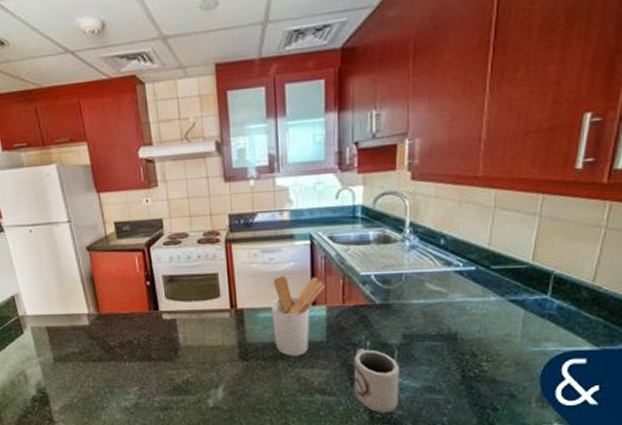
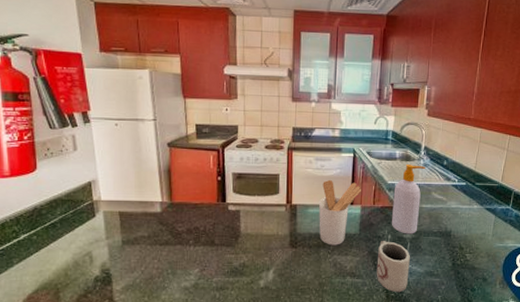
soap bottle: none [369,248,413,340] -> present [391,165,425,234]

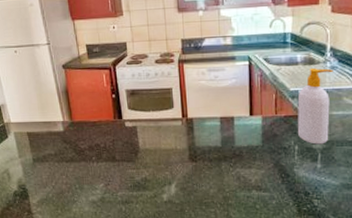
utensil holder: present [318,179,361,245] -> none [215,90,261,158]
cup: present [376,240,410,293] -> none [284,151,322,207]

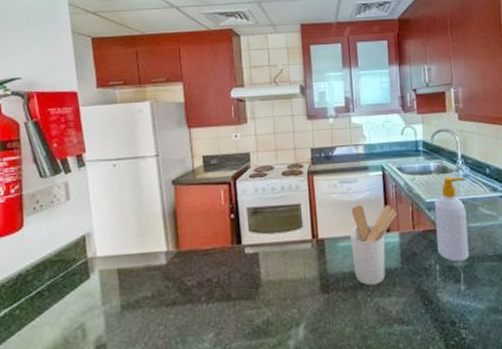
utensil holder: none [215,90,261,158] -> present [349,204,397,286]

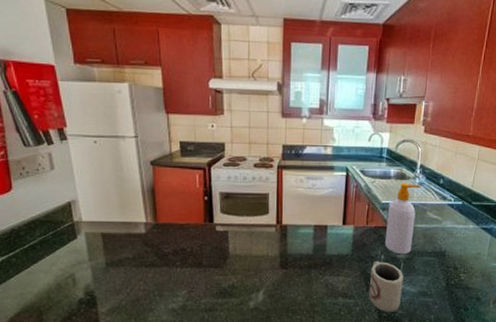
utensil holder: present [349,204,397,286] -> none [309,199,354,266]
cup: none [426,272,469,340] -> present [368,260,403,313]

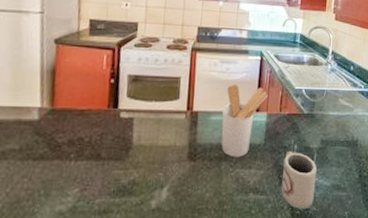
utensil holder: none [309,199,354,266] -> present [221,84,268,157]
soap bottle: present [384,183,421,255] -> none [298,69,333,144]

